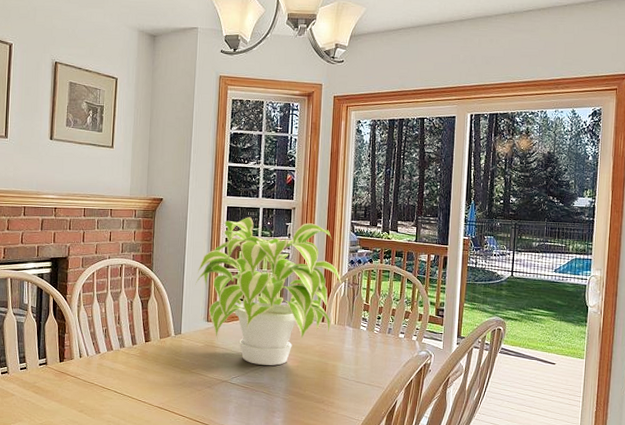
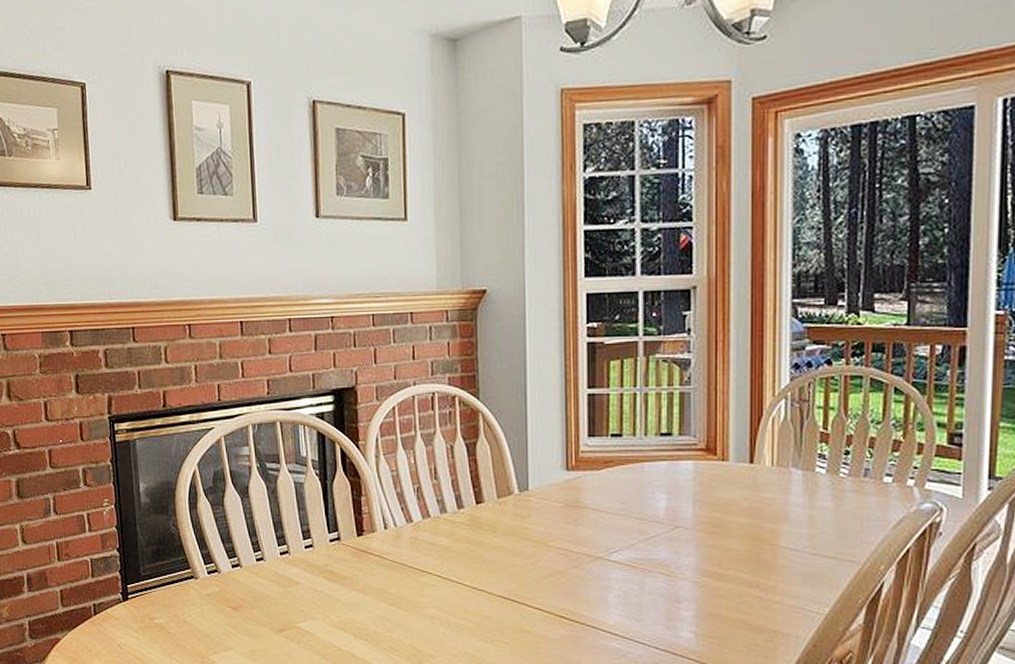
plant: present [195,217,342,366] -> none [544,307,781,533]

